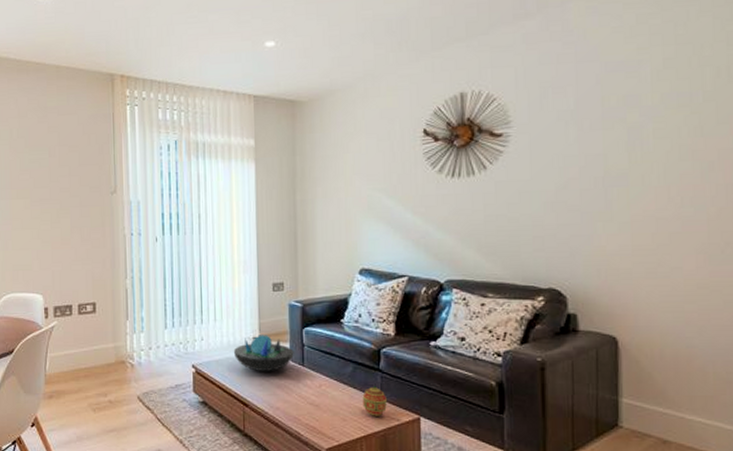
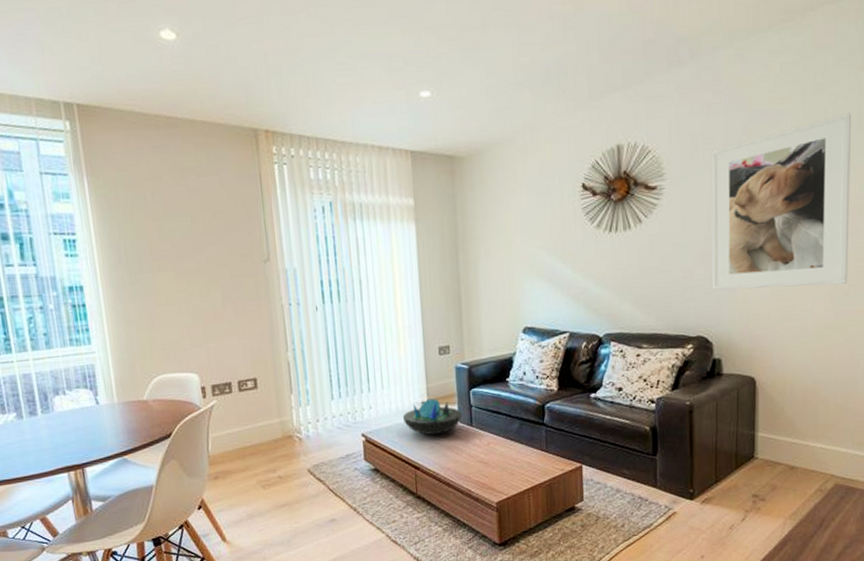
decorative egg: present [362,386,387,416] -> none [528,440,552,468]
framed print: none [561,63,724,242] -> present [711,112,851,290]

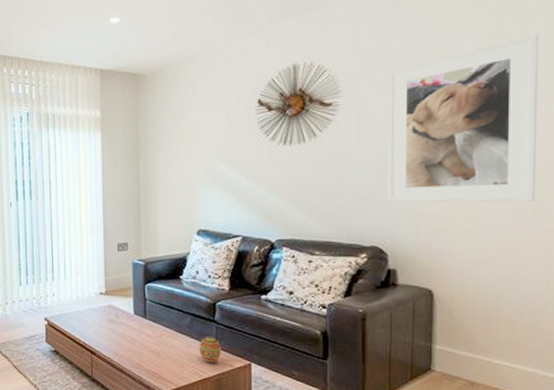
decorative bowl: present [402,398,462,435] -> none [82,290,137,324]
decorative egg: none [528,440,552,468] -> present [199,336,221,363]

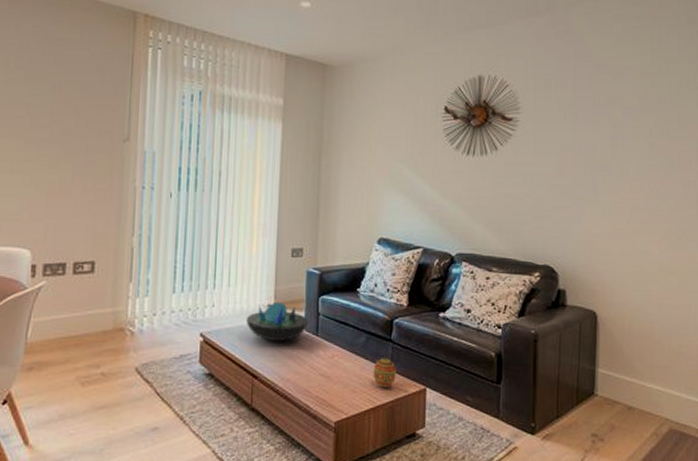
decorative bowl: none [82,290,137,324] -> present [245,302,309,342]
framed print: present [387,34,538,203] -> none [559,76,682,229]

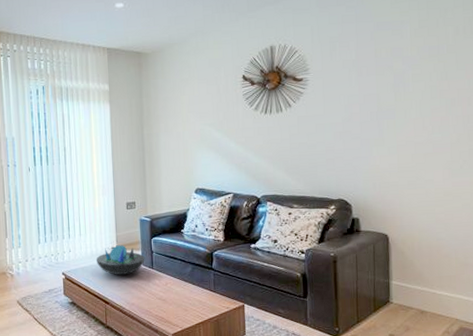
decorative egg: present [373,357,396,388] -> none [199,282,219,306]

